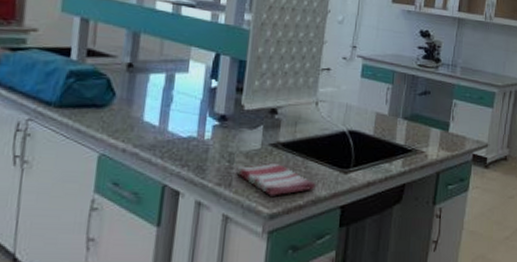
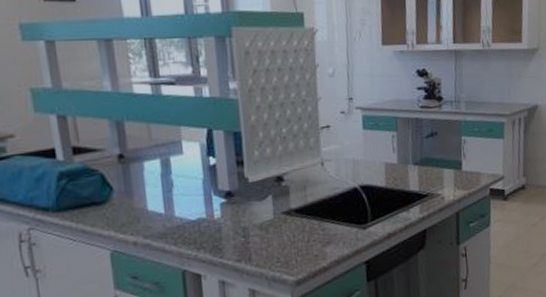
dish towel: present [236,162,317,196] -> none [253,230,338,264]

